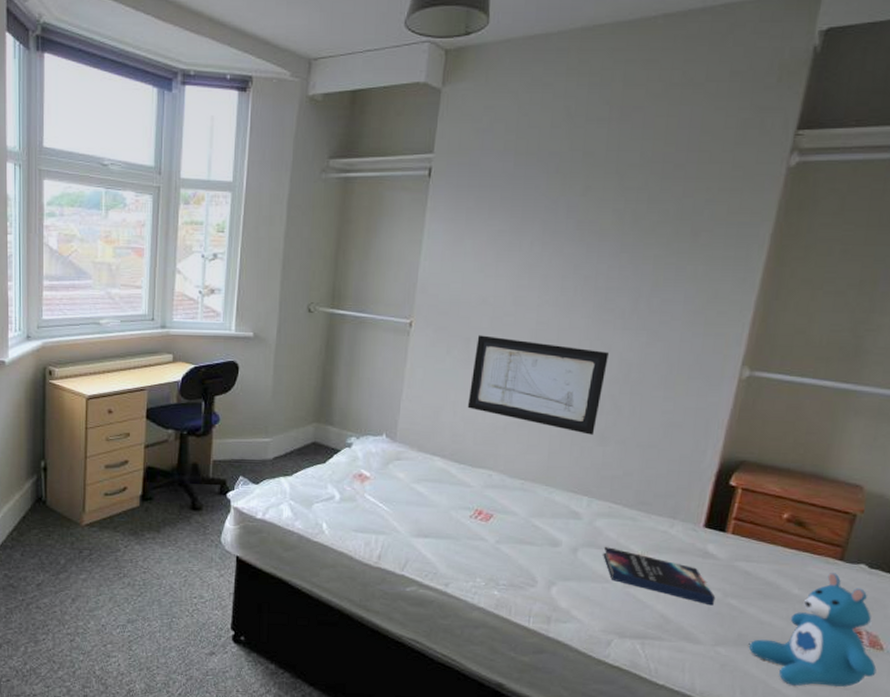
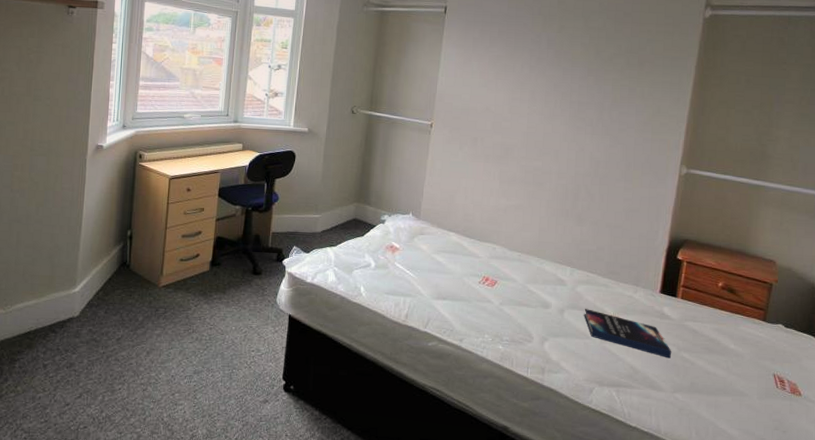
wall art: present [467,335,610,435] -> none [476,136,583,217]
teddy bear: present [749,573,877,687] -> none [700,331,798,428]

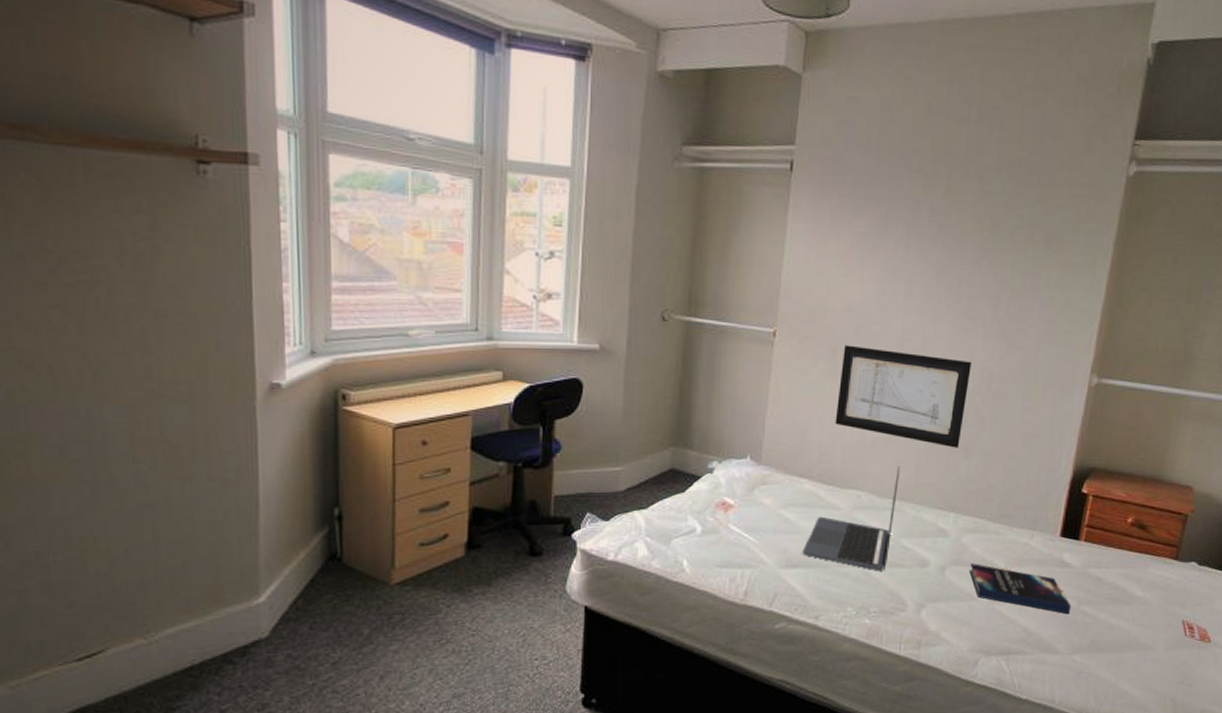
laptop: none [450,228,526,309] -> present [802,466,900,571]
wall art: none [476,136,583,217] -> present [835,345,972,448]

